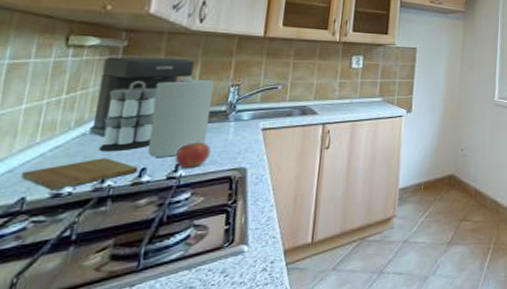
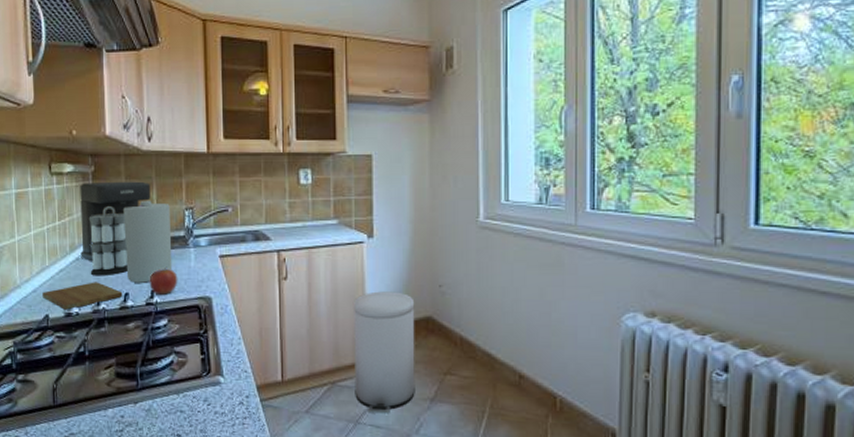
pedal bin: none [382,156,441,262] -> present [354,291,415,414]

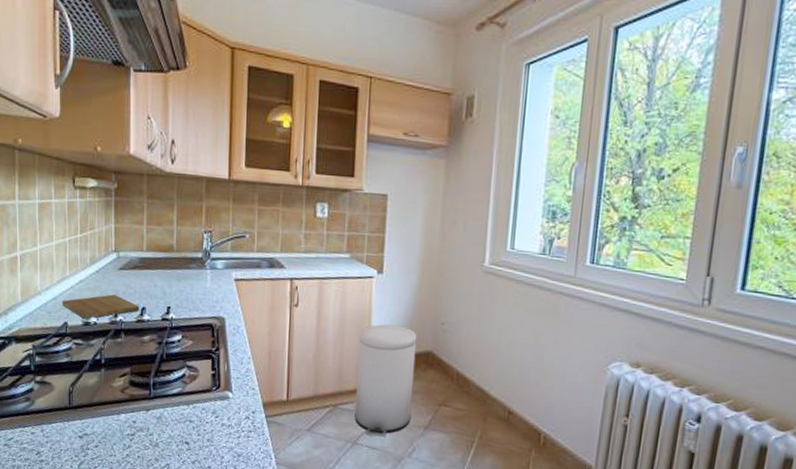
coffee maker: present [80,181,151,262] -> none [100,198,172,276]
spice rack: present [90,206,128,276] -> none [109,223,146,290]
paper towel holder: present [123,200,173,283] -> none [143,220,190,300]
fruit: present [149,266,178,295] -> none [165,285,194,312]

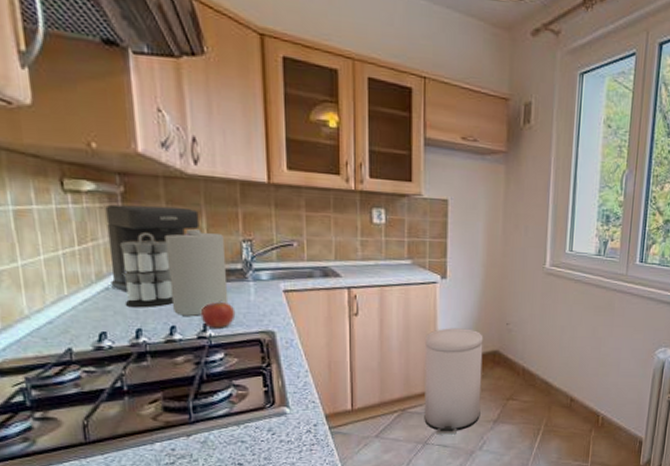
cutting board: present [62,294,140,319] -> none [61,313,169,343]
coffee maker: none [100,198,172,276] -> present [105,204,200,293]
spice rack: none [109,223,146,290] -> present [121,233,173,308]
paper towel holder: none [143,220,190,300] -> present [165,228,229,316]
fruit: none [165,285,194,312] -> present [200,300,236,328]

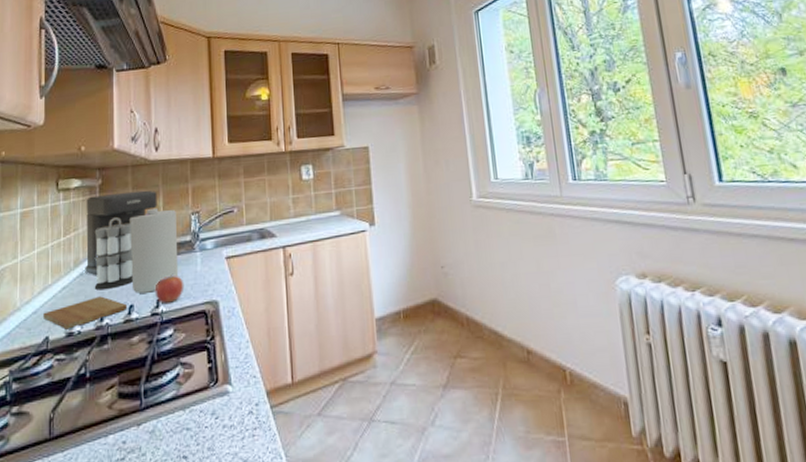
cutting board: none [61,313,169,343] -> present [43,296,128,330]
pedal bin: present [424,328,484,435] -> none [360,277,427,408]

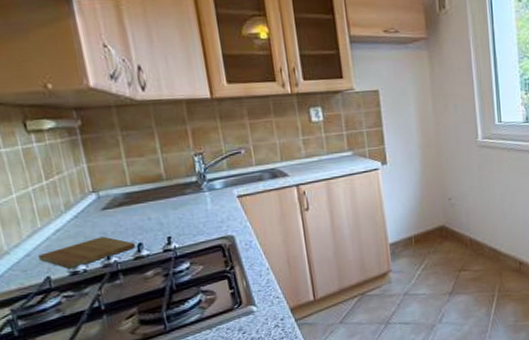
coffee maker: present [85,190,157,276] -> none [66,131,154,218]
spice rack: present [94,217,133,290] -> none [84,160,138,231]
paper towel holder: present [130,207,179,294] -> none [123,149,189,233]
fruit: present [154,273,184,304] -> none [163,212,196,241]

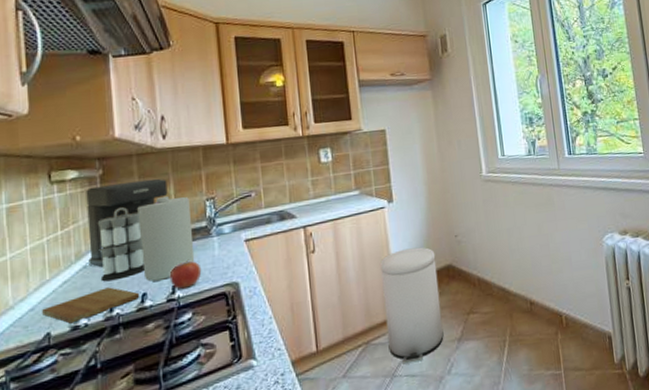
coffee maker: none [66,131,154,218] -> present [86,178,168,268]
spice rack: none [84,160,138,231] -> present [98,207,145,282]
paper towel holder: none [123,149,189,233] -> present [137,195,195,282]
fruit: none [163,212,196,241] -> present [169,259,202,289]
pedal bin: none [374,208,436,314] -> present [380,247,444,365]

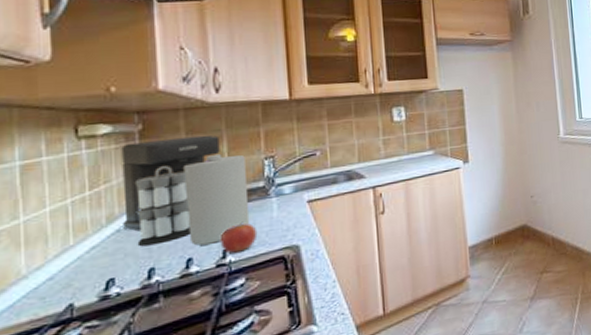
cutting board: present [42,287,140,324] -> none [64,252,185,293]
pedal bin: present [380,247,444,365] -> none [454,207,517,325]

